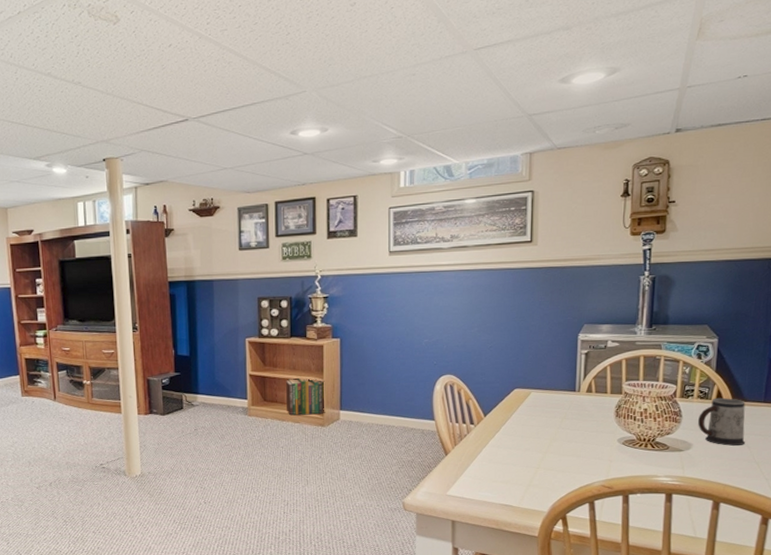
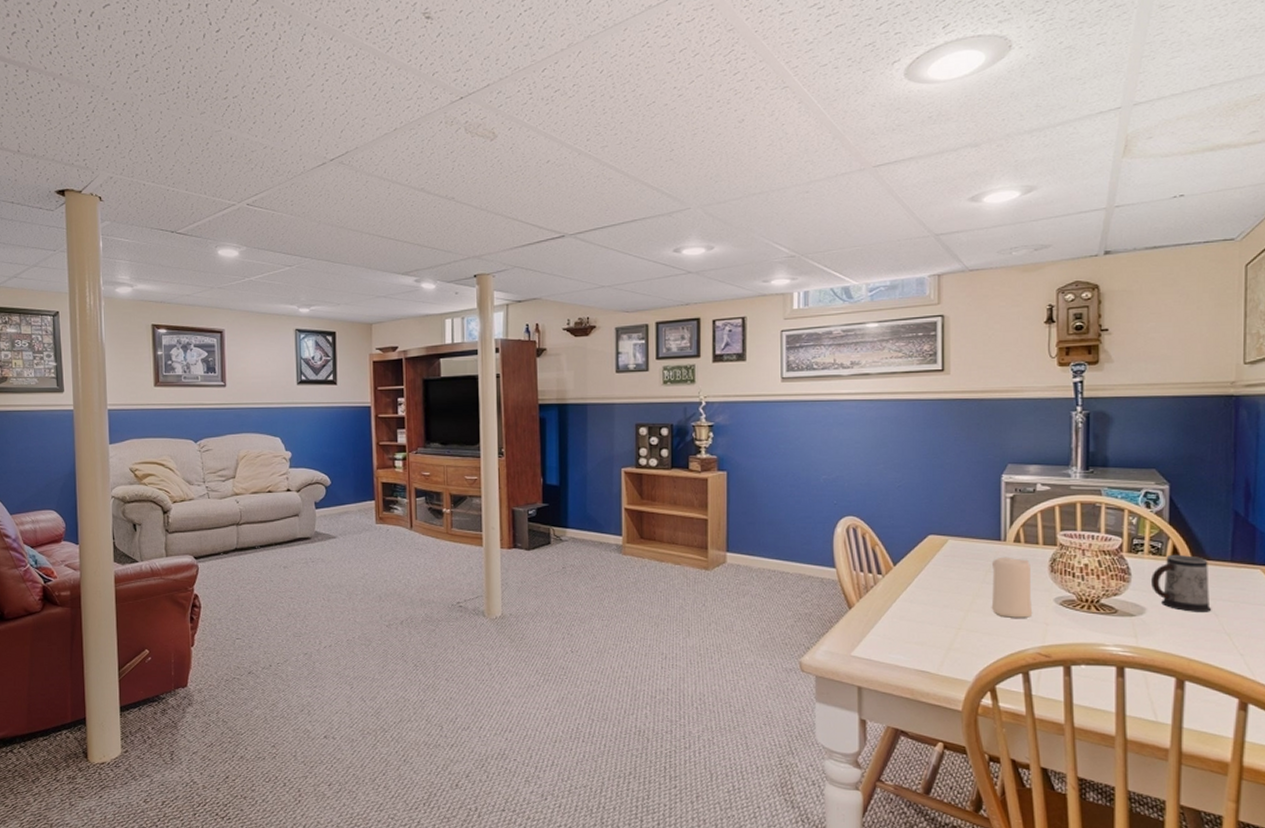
books: present [286,376,325,416] -> none [666,512,710,556]
candle: none [565,405,600,457] -> present [991,556,1033,618]

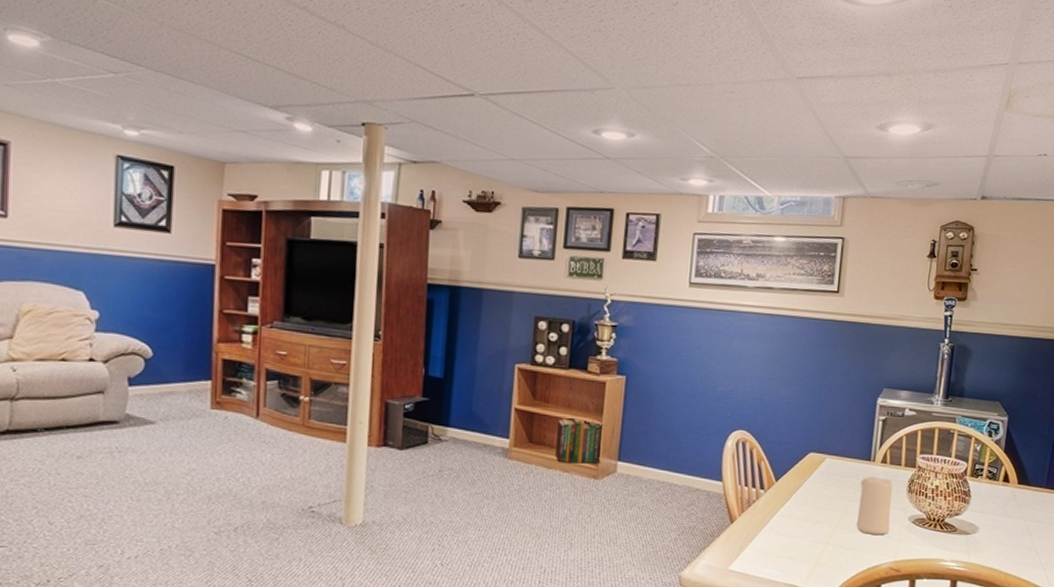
books: none [666,512,710,556] -> present [555,416,604,464]
mug: present [1151,554,1212,612] -> none [985,479,1029,532]

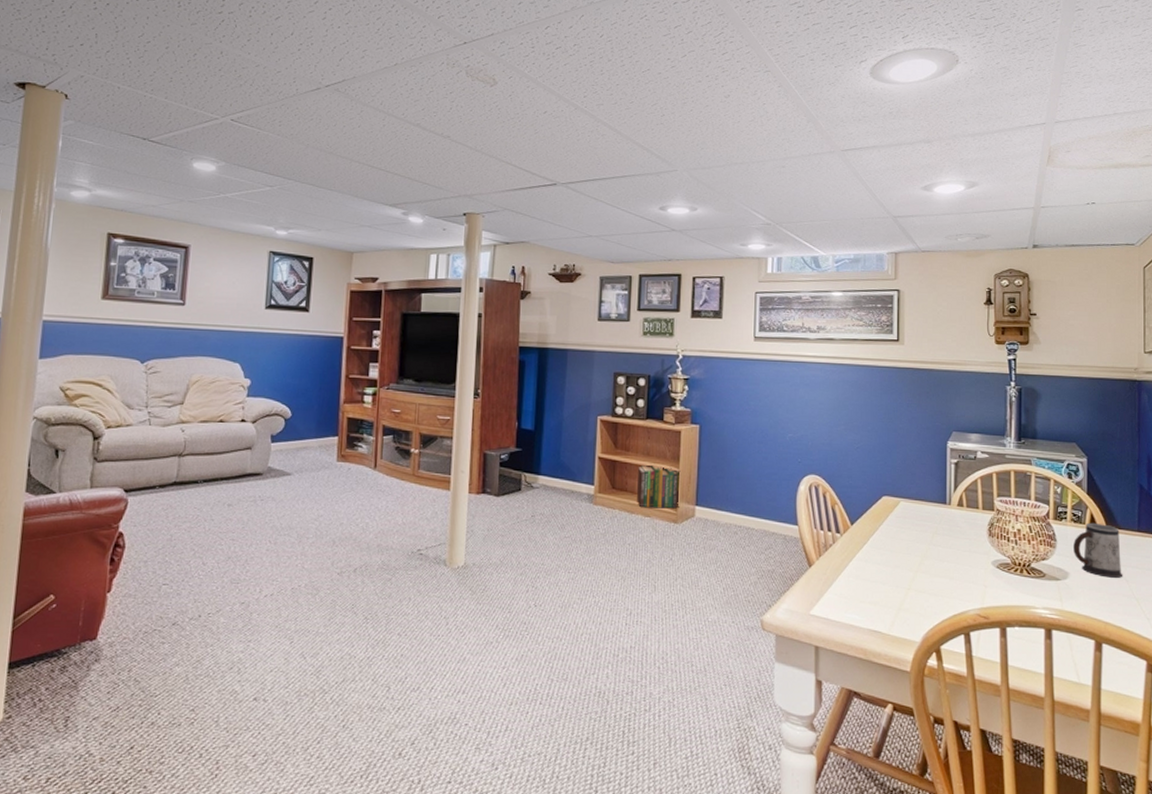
candle: present [856,476,893,535] -> none [937,519,974,580]
mug: none [985,479,1029,532] -> present [1074,522,1123,578]

